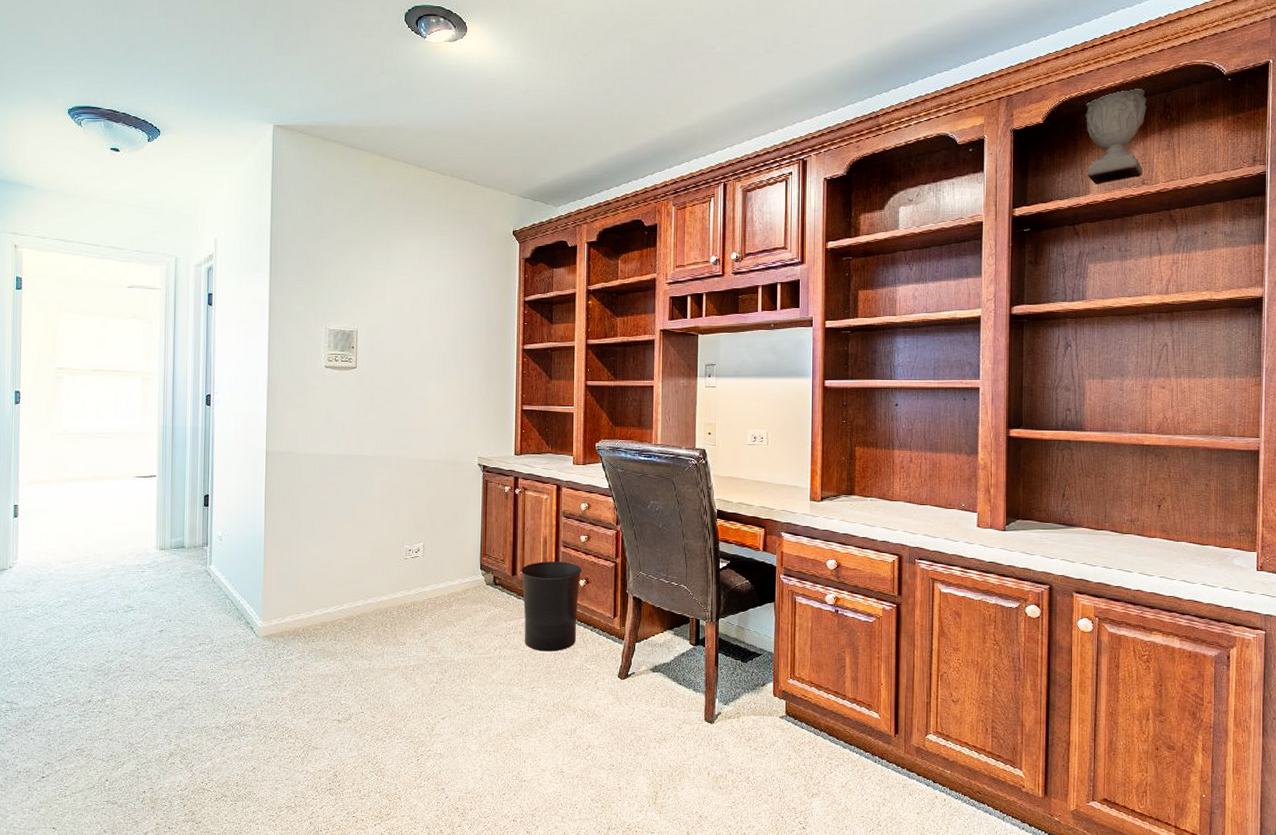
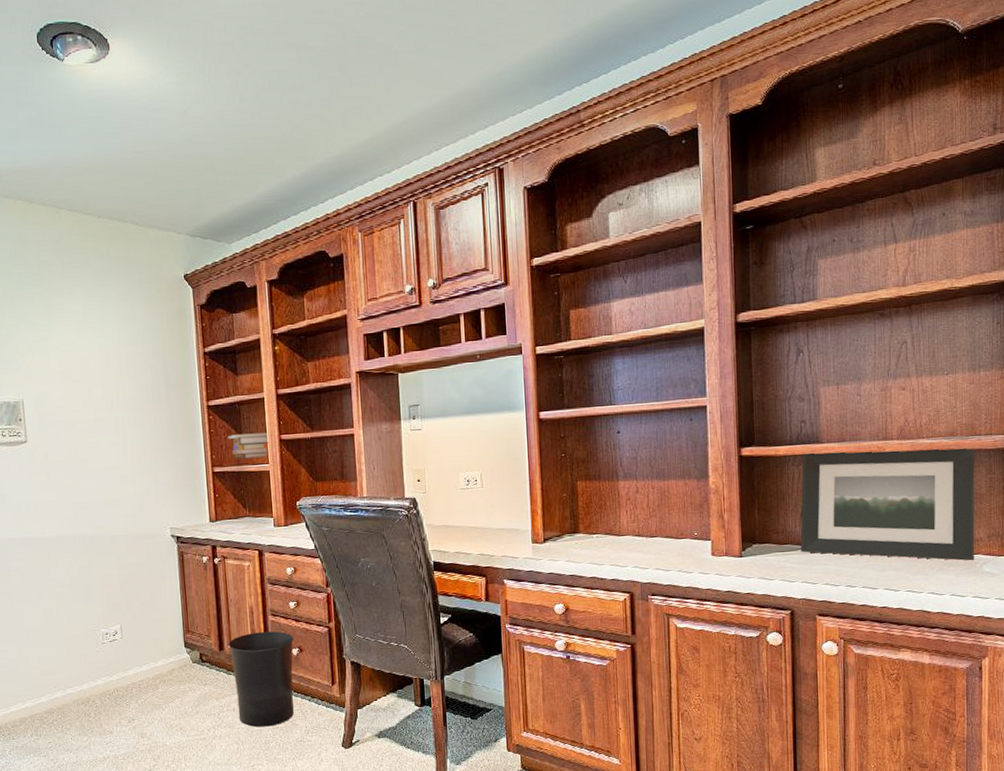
books: none [538,377,575,400] -> present [228,432,269,459]
picture frame: none [1061,438,1228,554] -> present [800,449,975,561]
decorative urn: present [1085,88,1147,185] -> none [807,54,875,170]

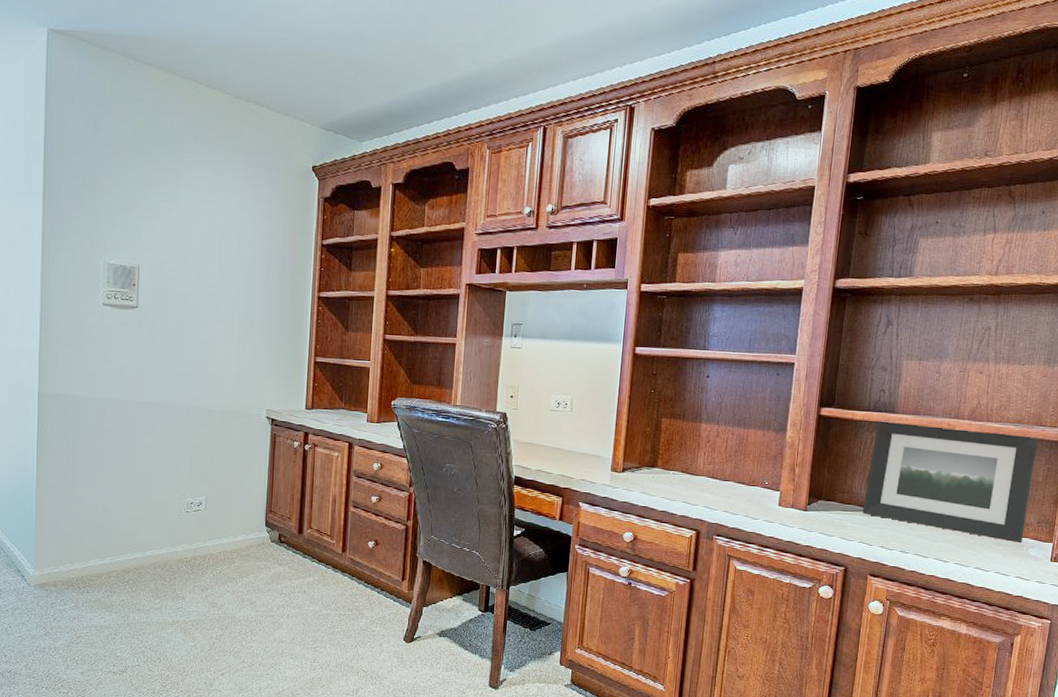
books: present [228,432,269,459] -> none [334,328,373,354]
waste bin: present [228,631,294,727] -> none [307,521,372,613]

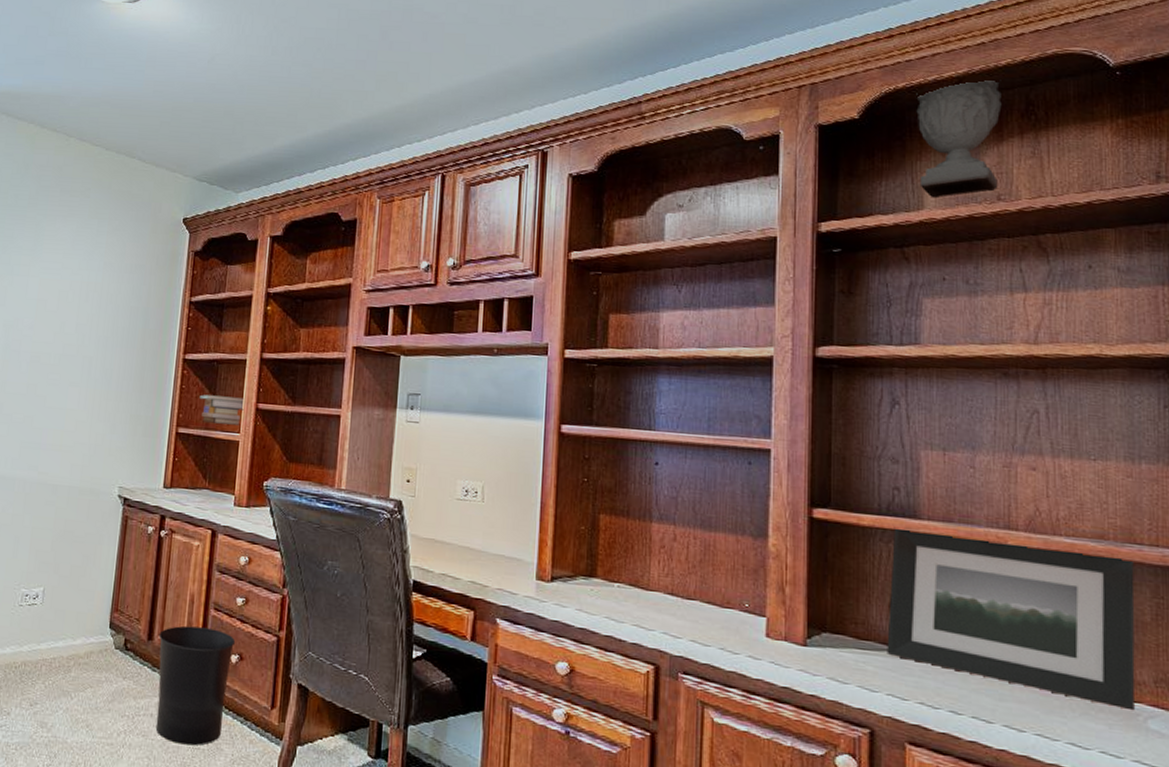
waste bin: none [307,521,372,613] -> present [155,625,236,746]
books: none [334,328,373,354] -> present [199,394,245,425]
decorative urn: none [929,49,1002,154] -> present [916,80,1002,199]

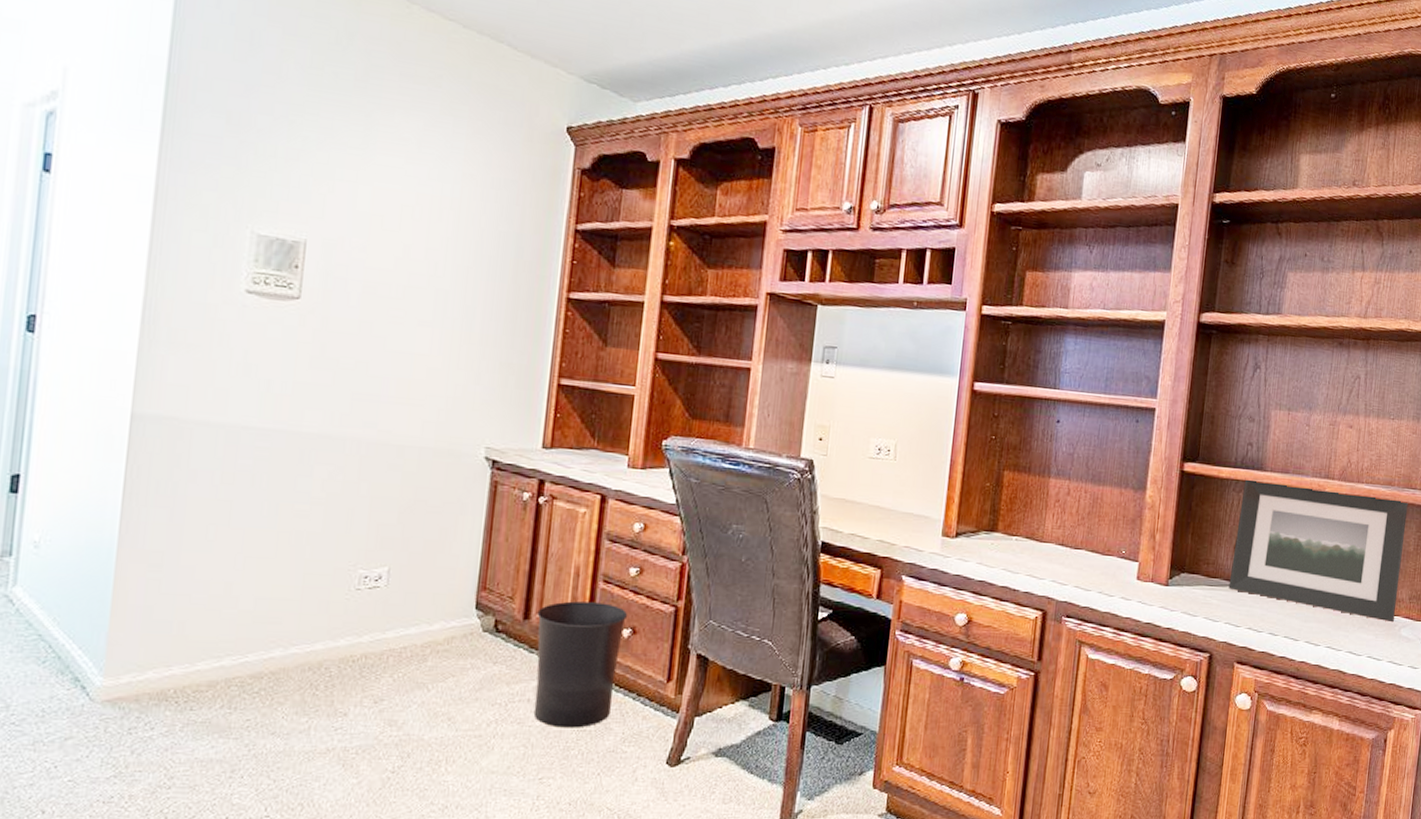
books: present [199,394,245,425] -> none [587,341,641,377]
decorative urn: present [916,80,1002,199] -> none [1297,70,1369,179]

